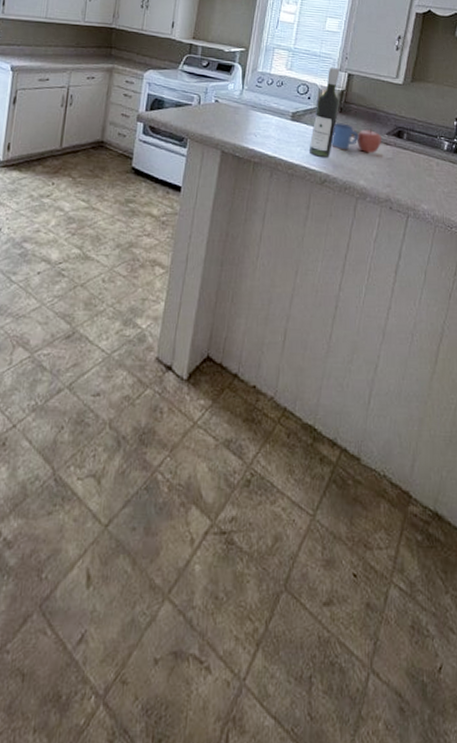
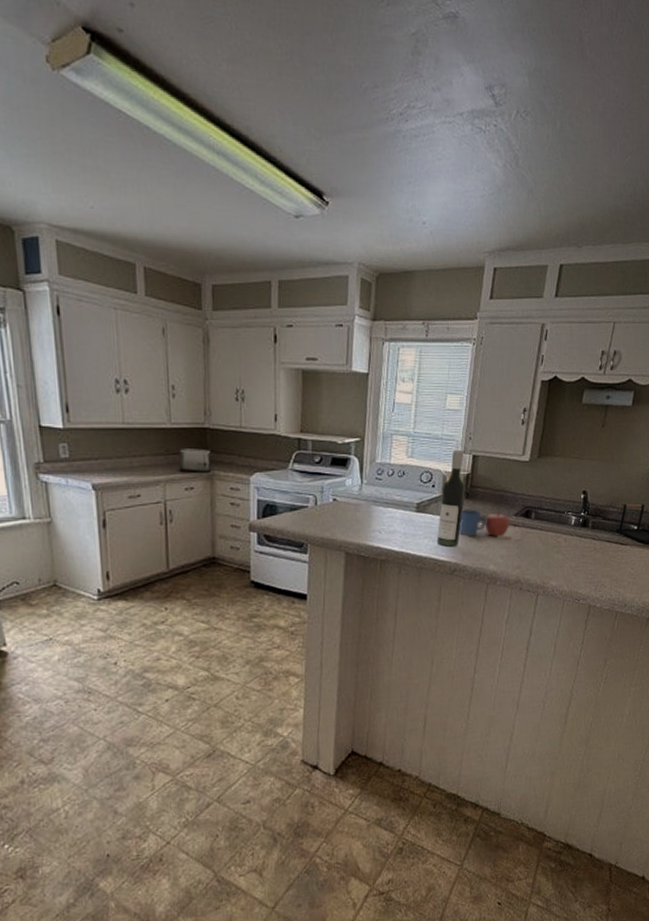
toaster: none [85,43,116,67] -> present [178,448,214,474]

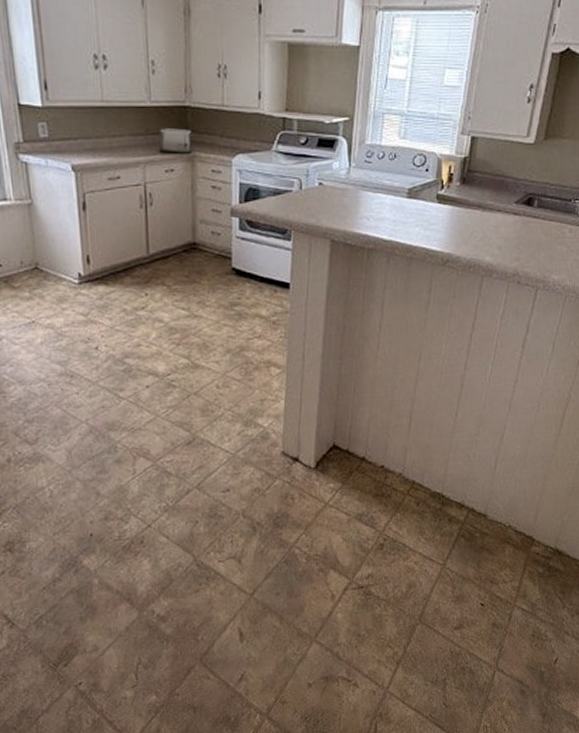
bottle: present [436,449,466,548] -> none [428,130,462,237]
mug: present [459,509,487,537] -> none [453,195,484,226]
fruit: present [484,510,511,537] -> none [481,197,511,226]

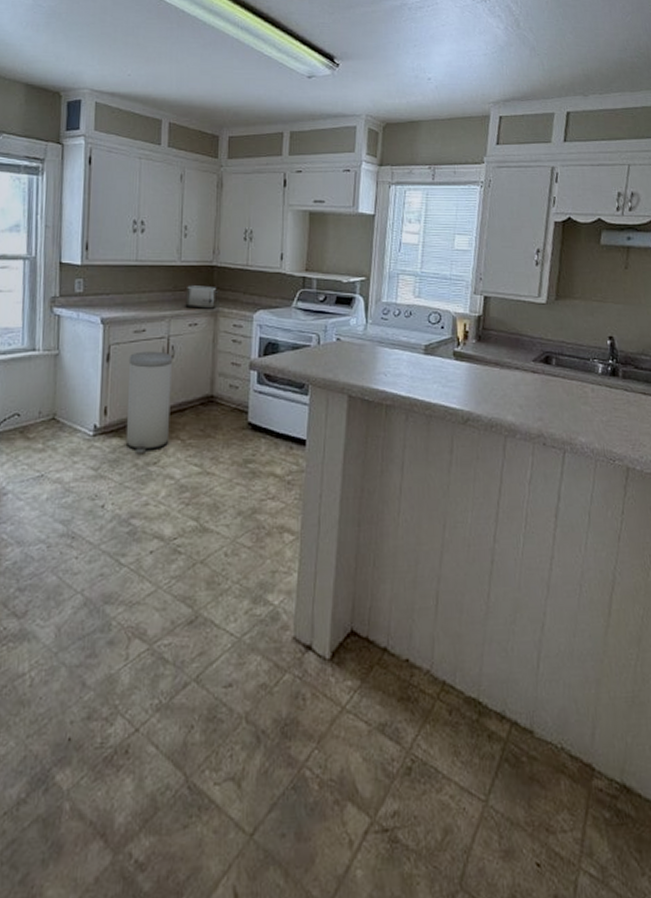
pedal bin: none [105,199,155,299] -> present [125,351,173,453]

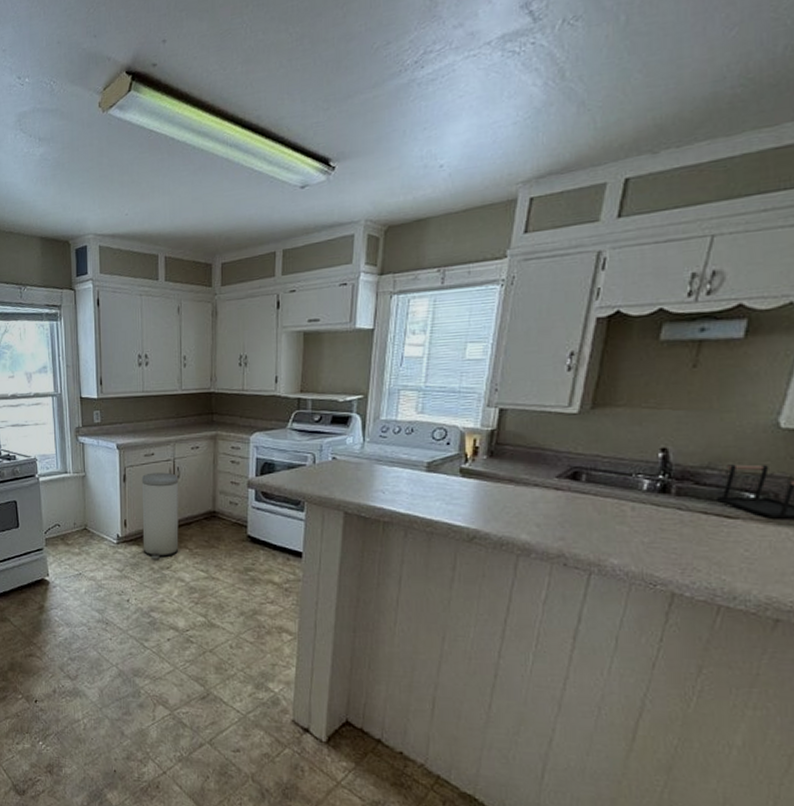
toaster: present [185,285,220,310] -> none [187,411,218,434]

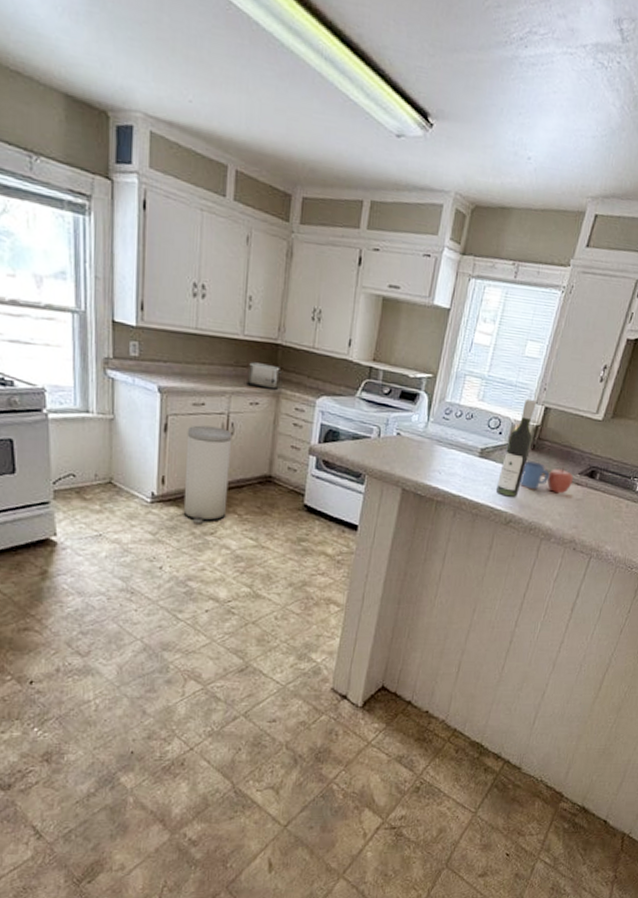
toaster: none [187,411,218,434] -> present [246,362,283,391]
bottle: none [451,402,489,512] -> present [495,398,537,498]
mug: none [480,469,518,501] -> present [520,460,550,490]
fruit: none [514,471,551,502] -> present [547,466,574,494]

